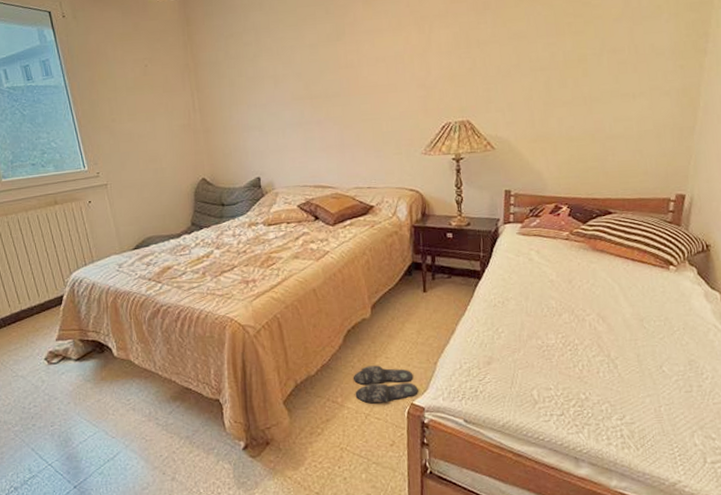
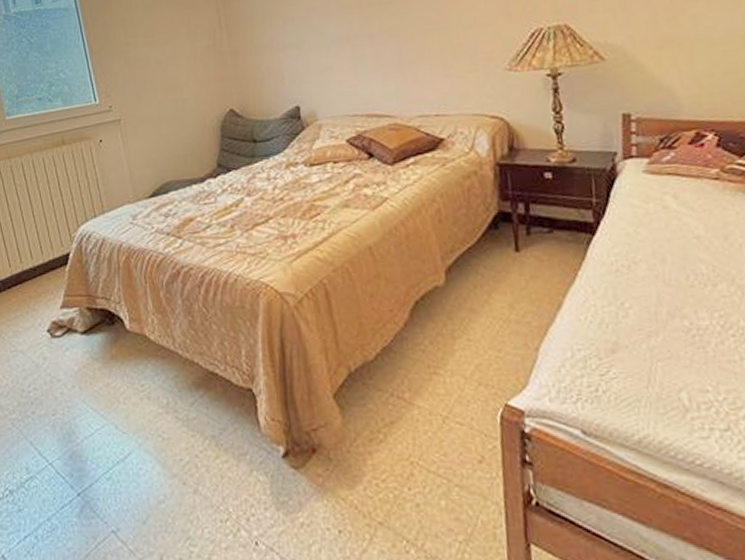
slippers: present [354,365,418,404] -> none [425,350,515,403]

